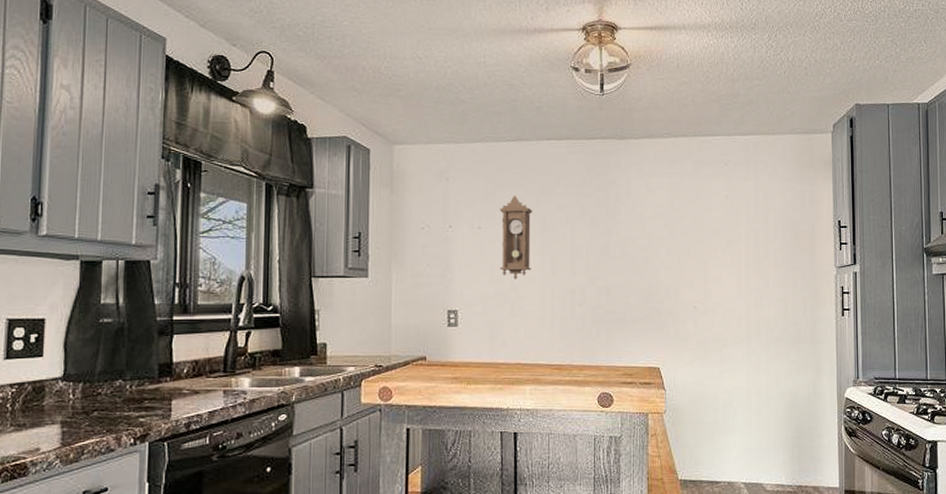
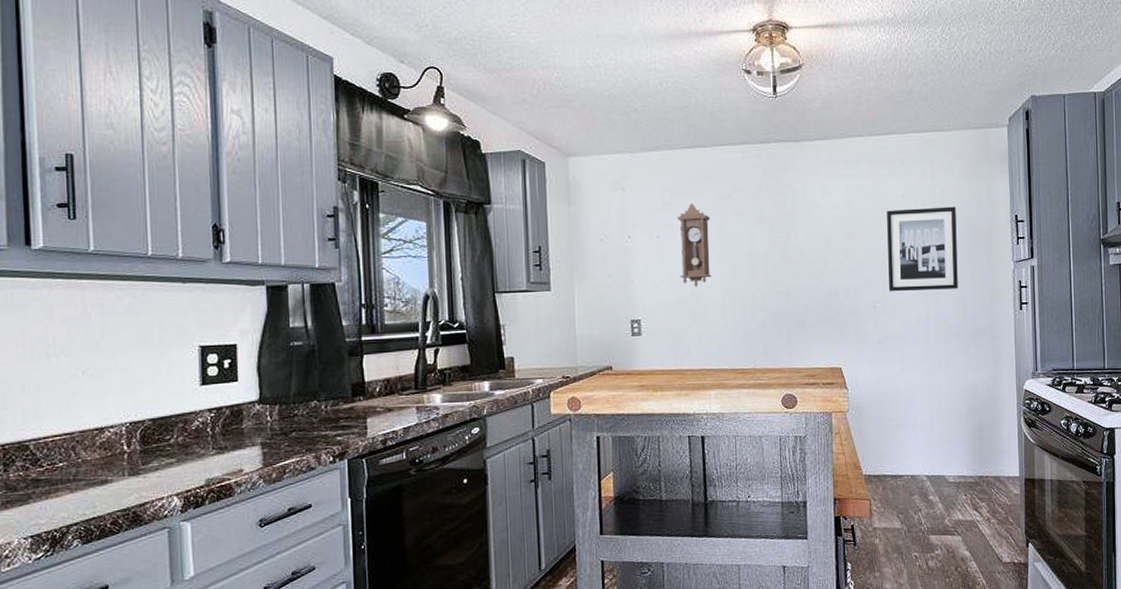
wall art: none [710,209,780,293] -> present [887,206,958,292]

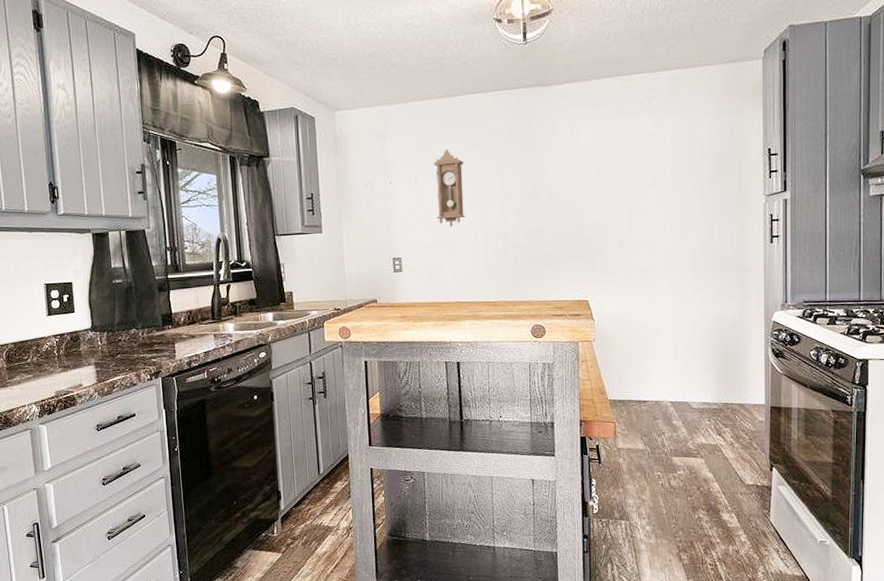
wall art: present [887,206,958,292] -> none [635,142,706,228]

